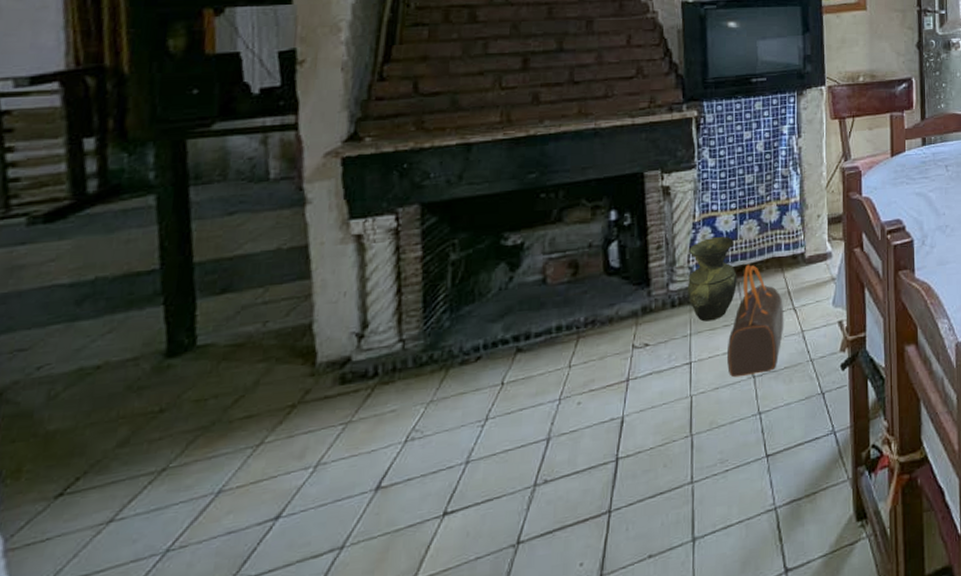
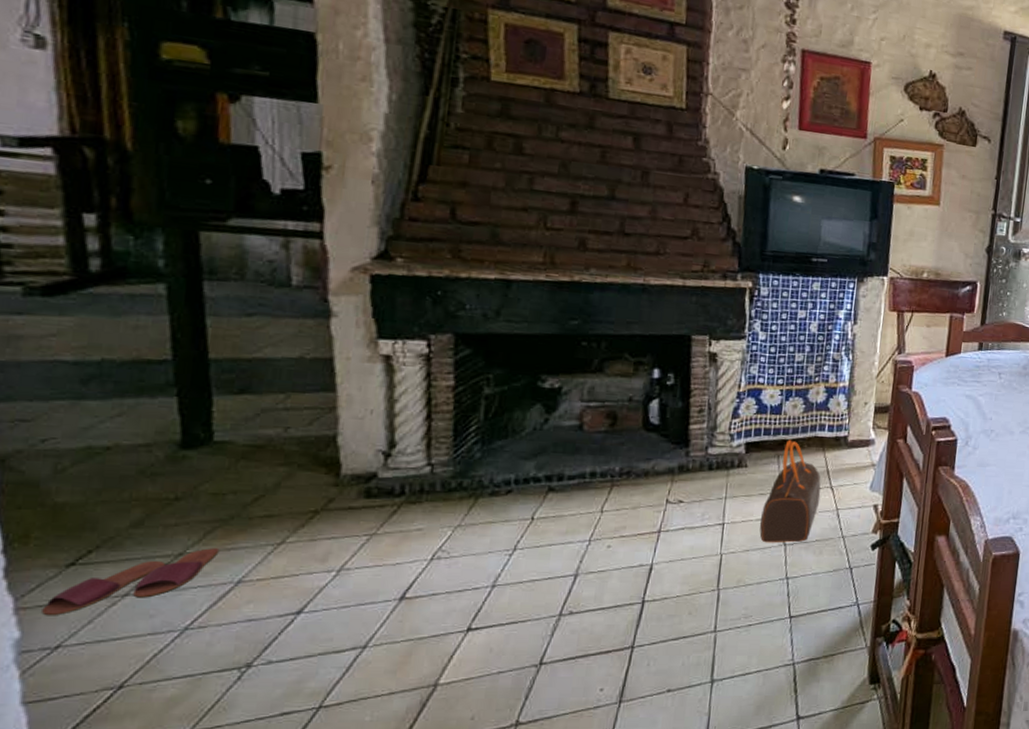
slippers: none [29,458,201,555] -> present [42,548,220,616]
vase: present [687,236,737,322] -> none [725,408,778,488]

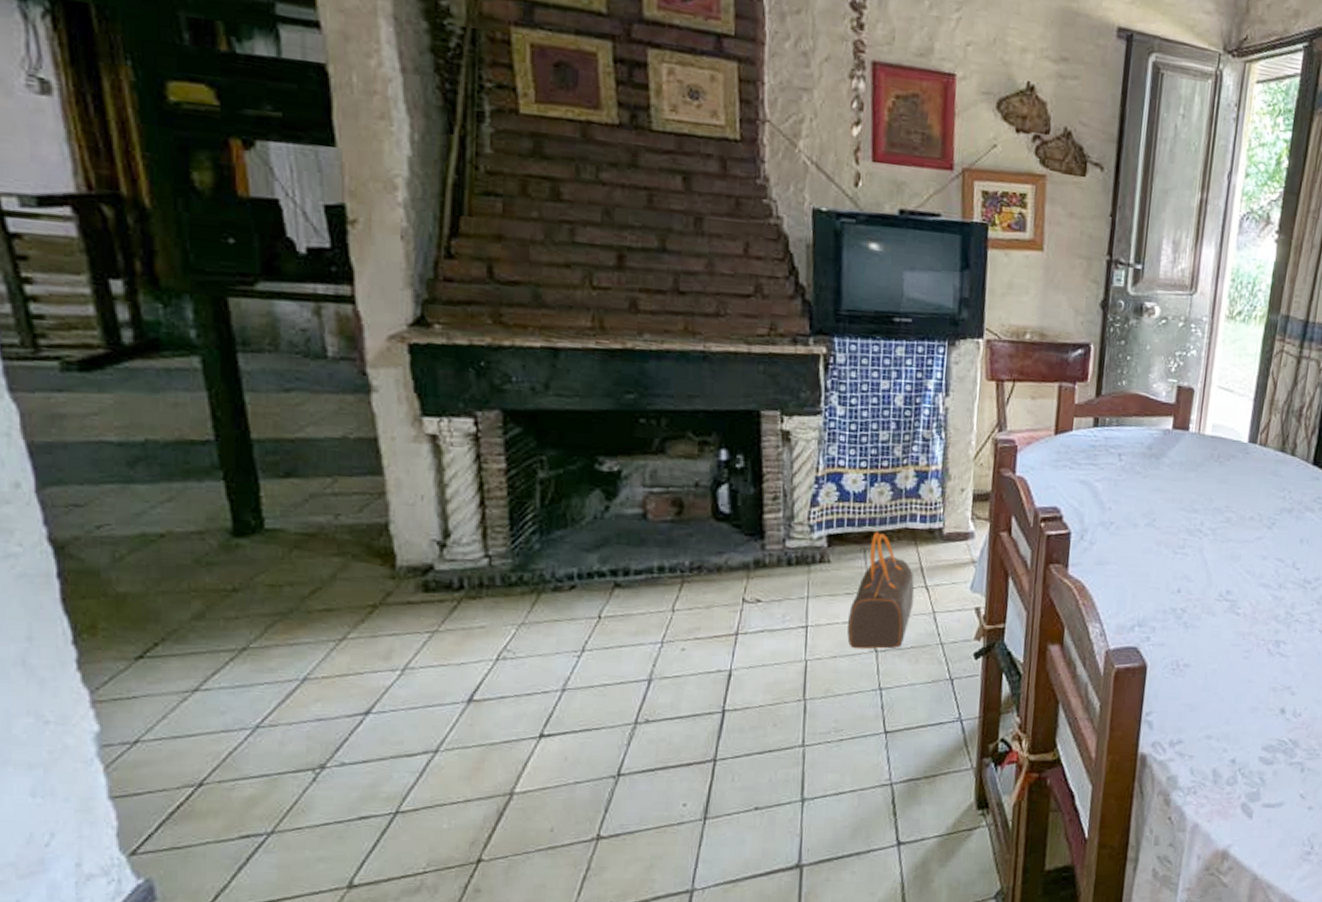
slippers: present [42,548,220,616] -> none [117,643,282,710]

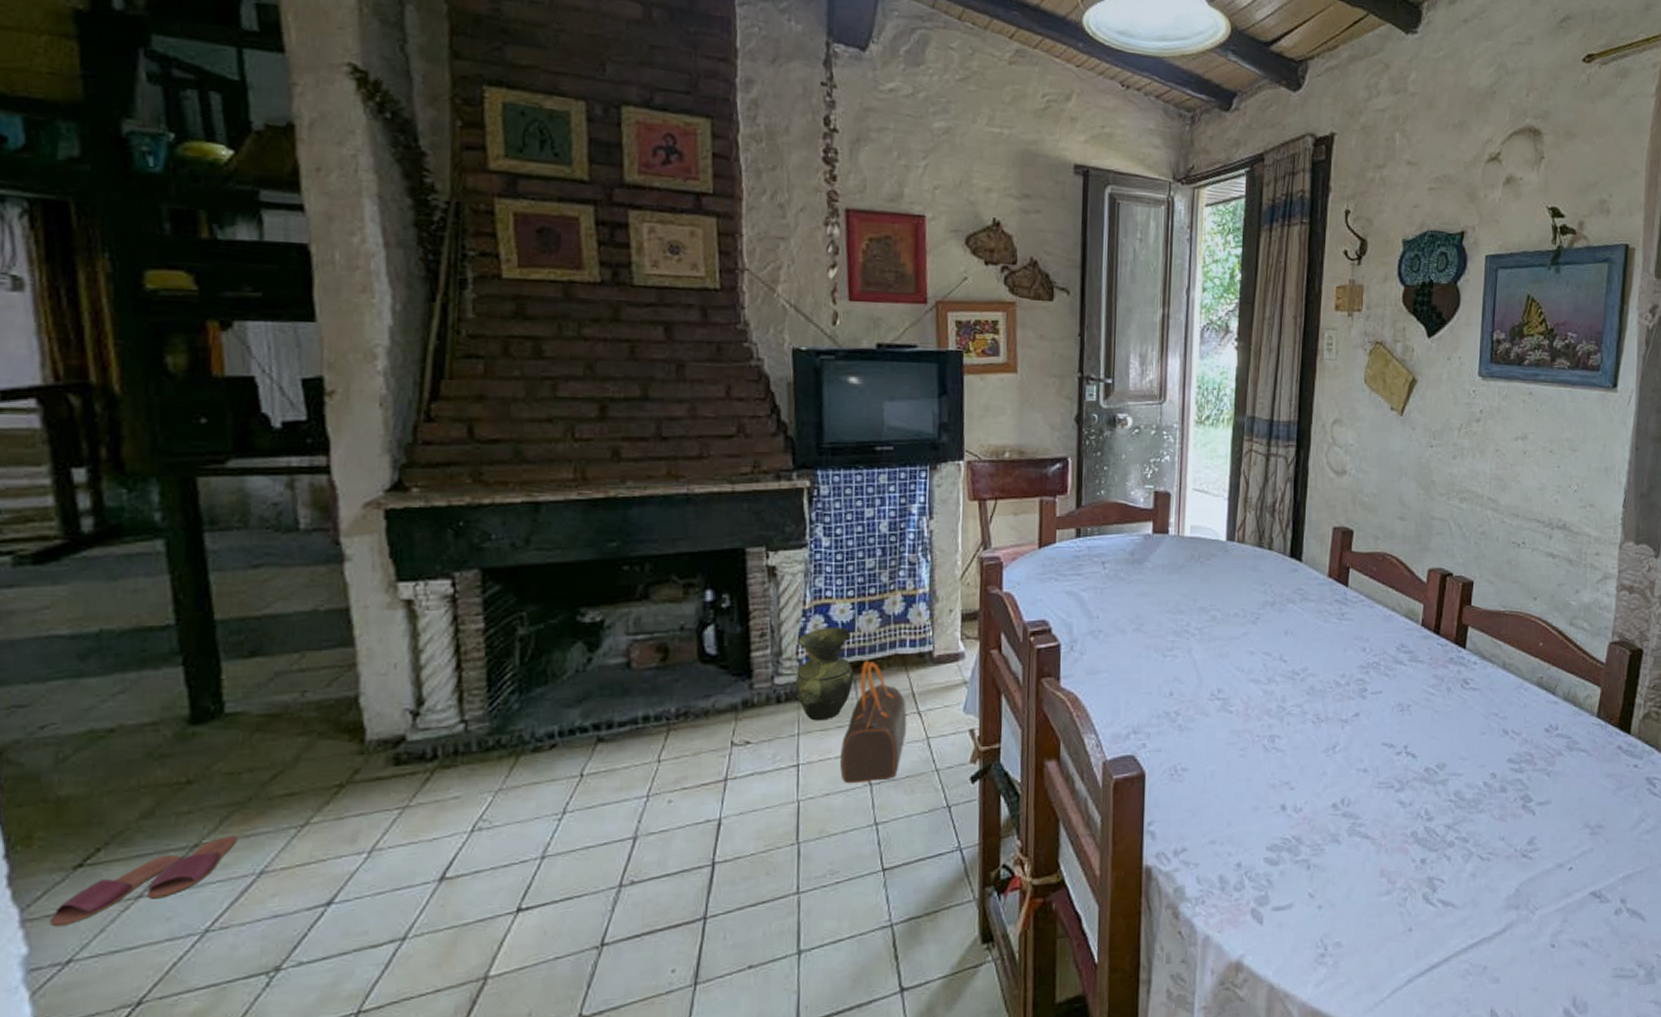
slippers: none [117,643,282,710] -> present [50,836,238,927]
vase: none [805,495,864,587] -> present [795,626,854,721]

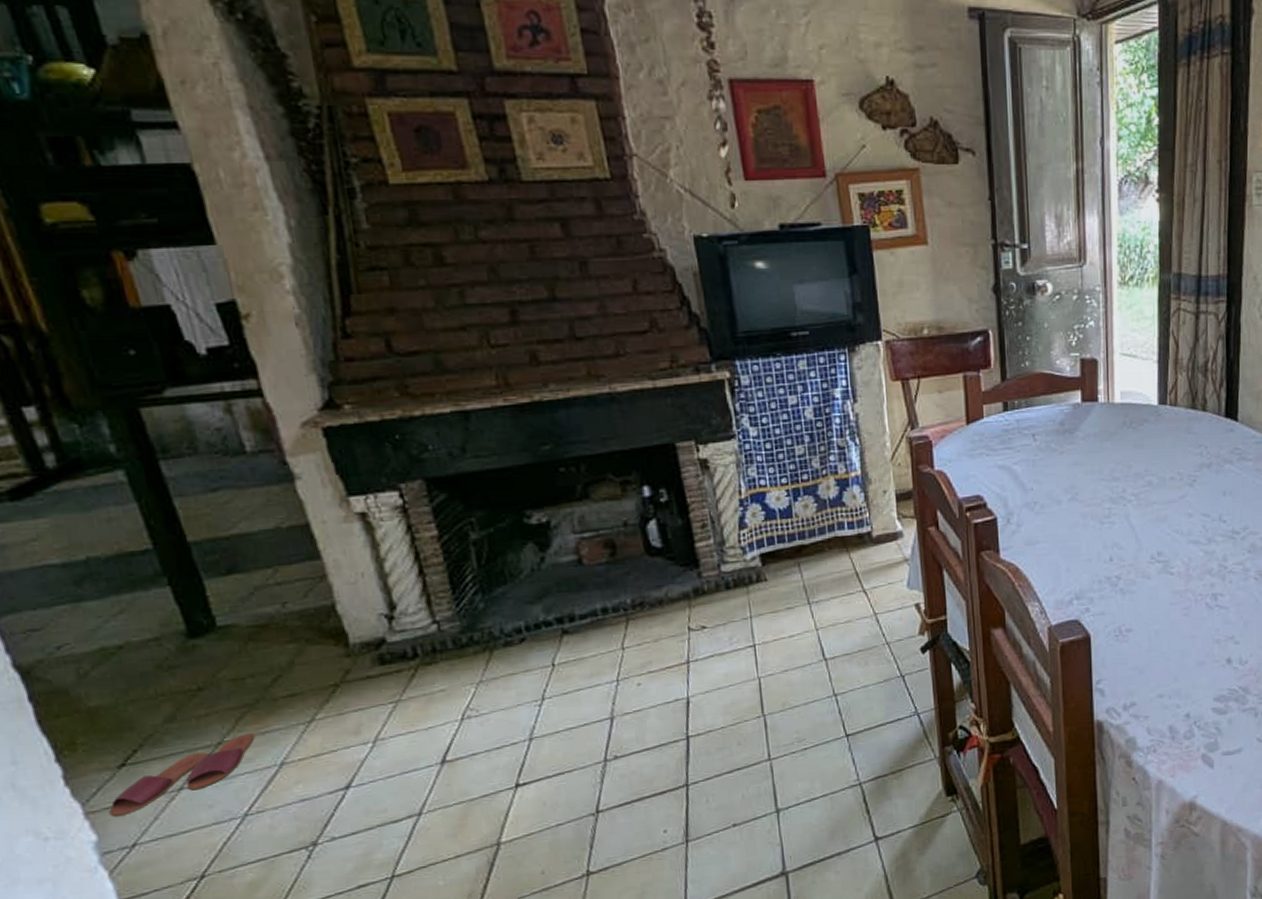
vase: present [795,626,854,721] -> none [738,513,797,604]
handbag: present [840,660,907,784] -> none [793,544,855,660]

